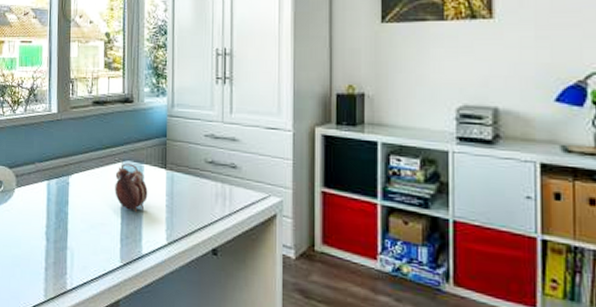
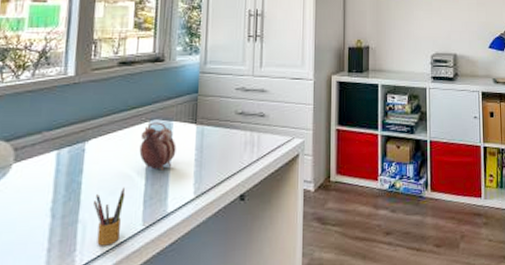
pencil box: none [79,223,105,275] -> present [94,187,126,246]

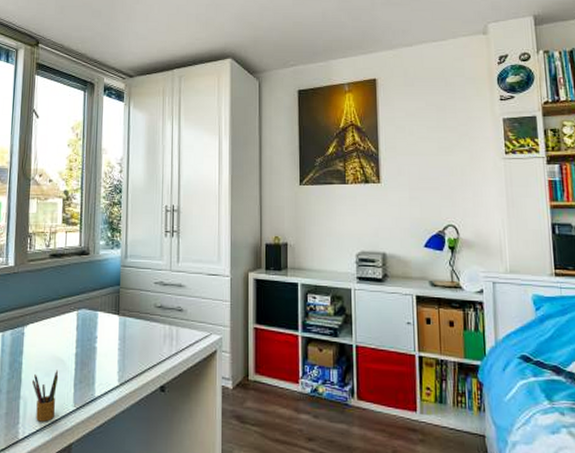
alarm clock: present [139,122,177,171] -> none [69,311,102,357]

